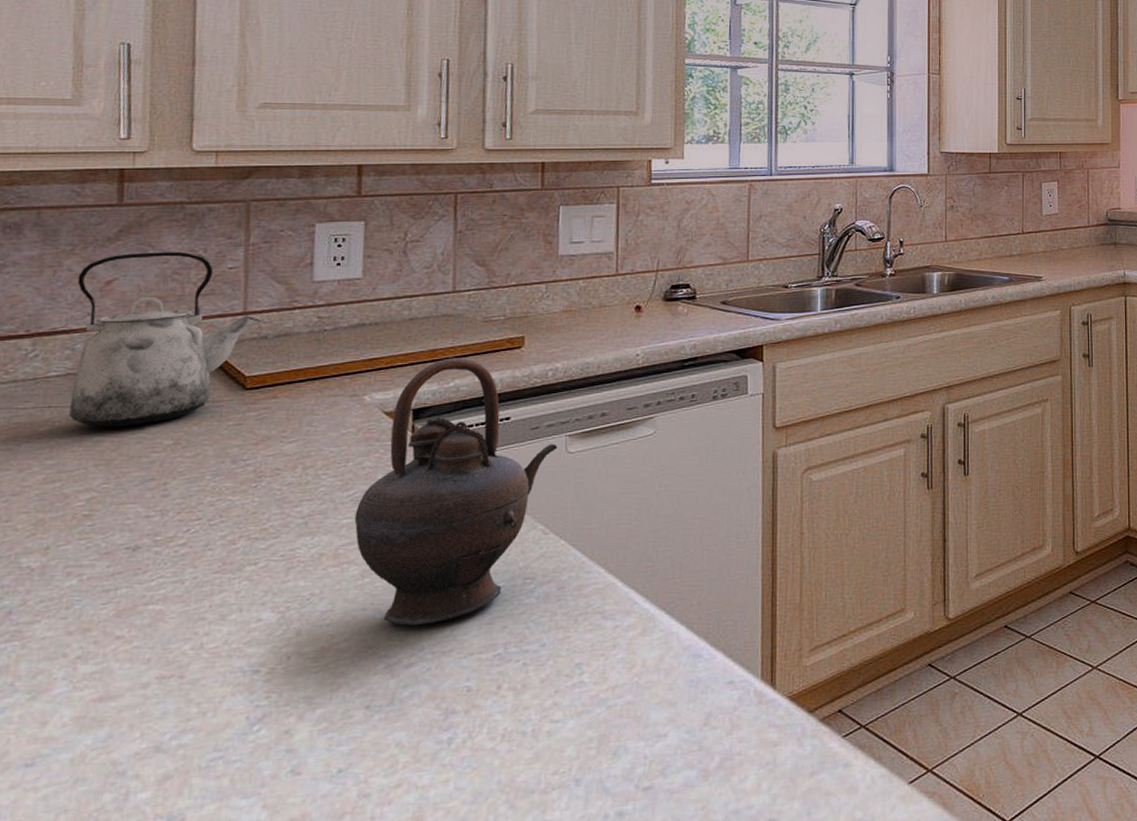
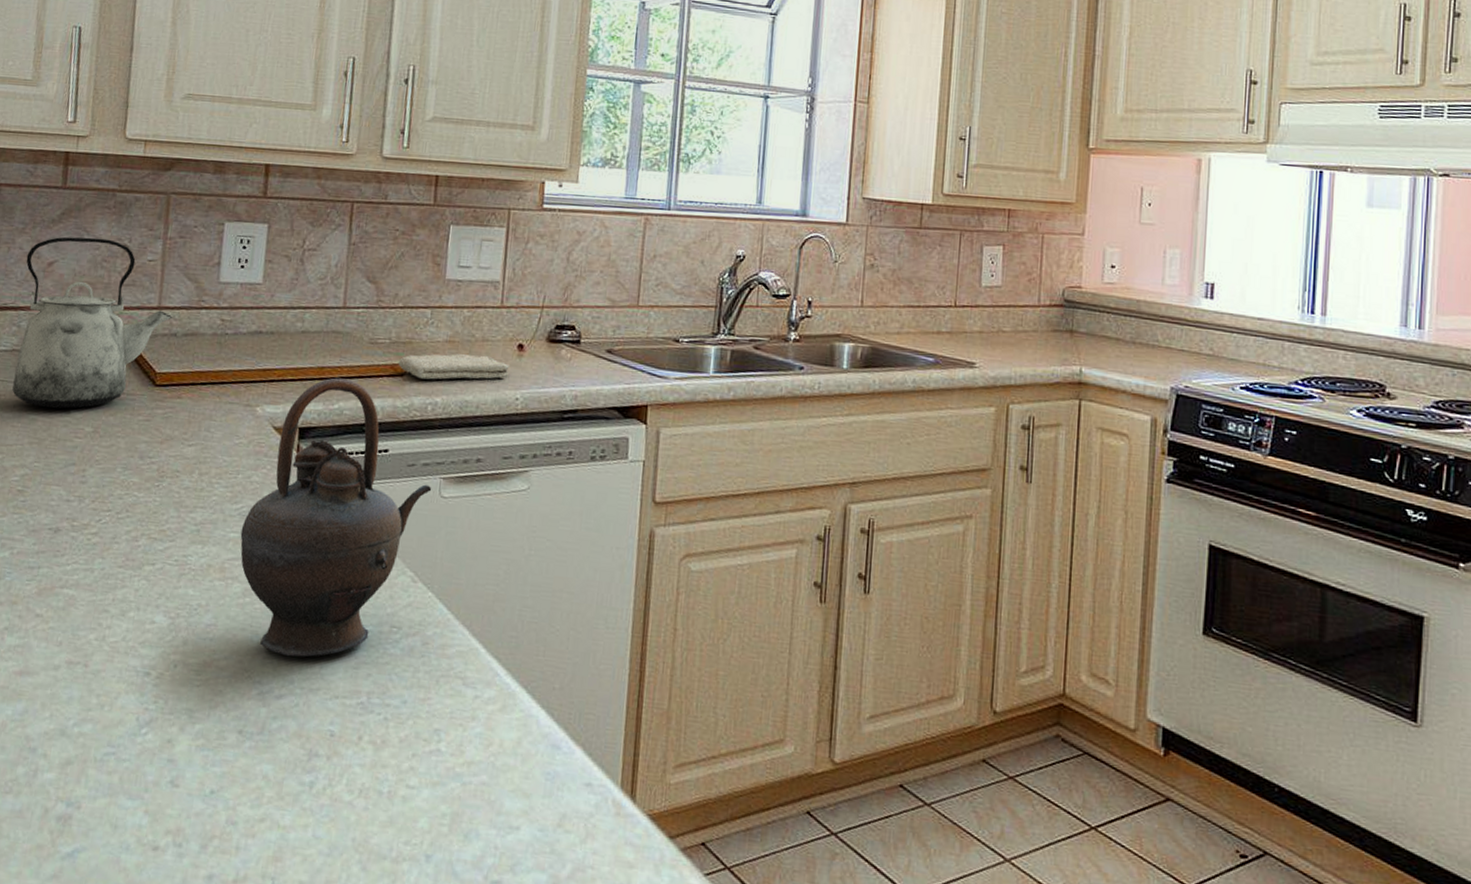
washcloth: none [514,320,628,348] -> present [398,353,510,380]

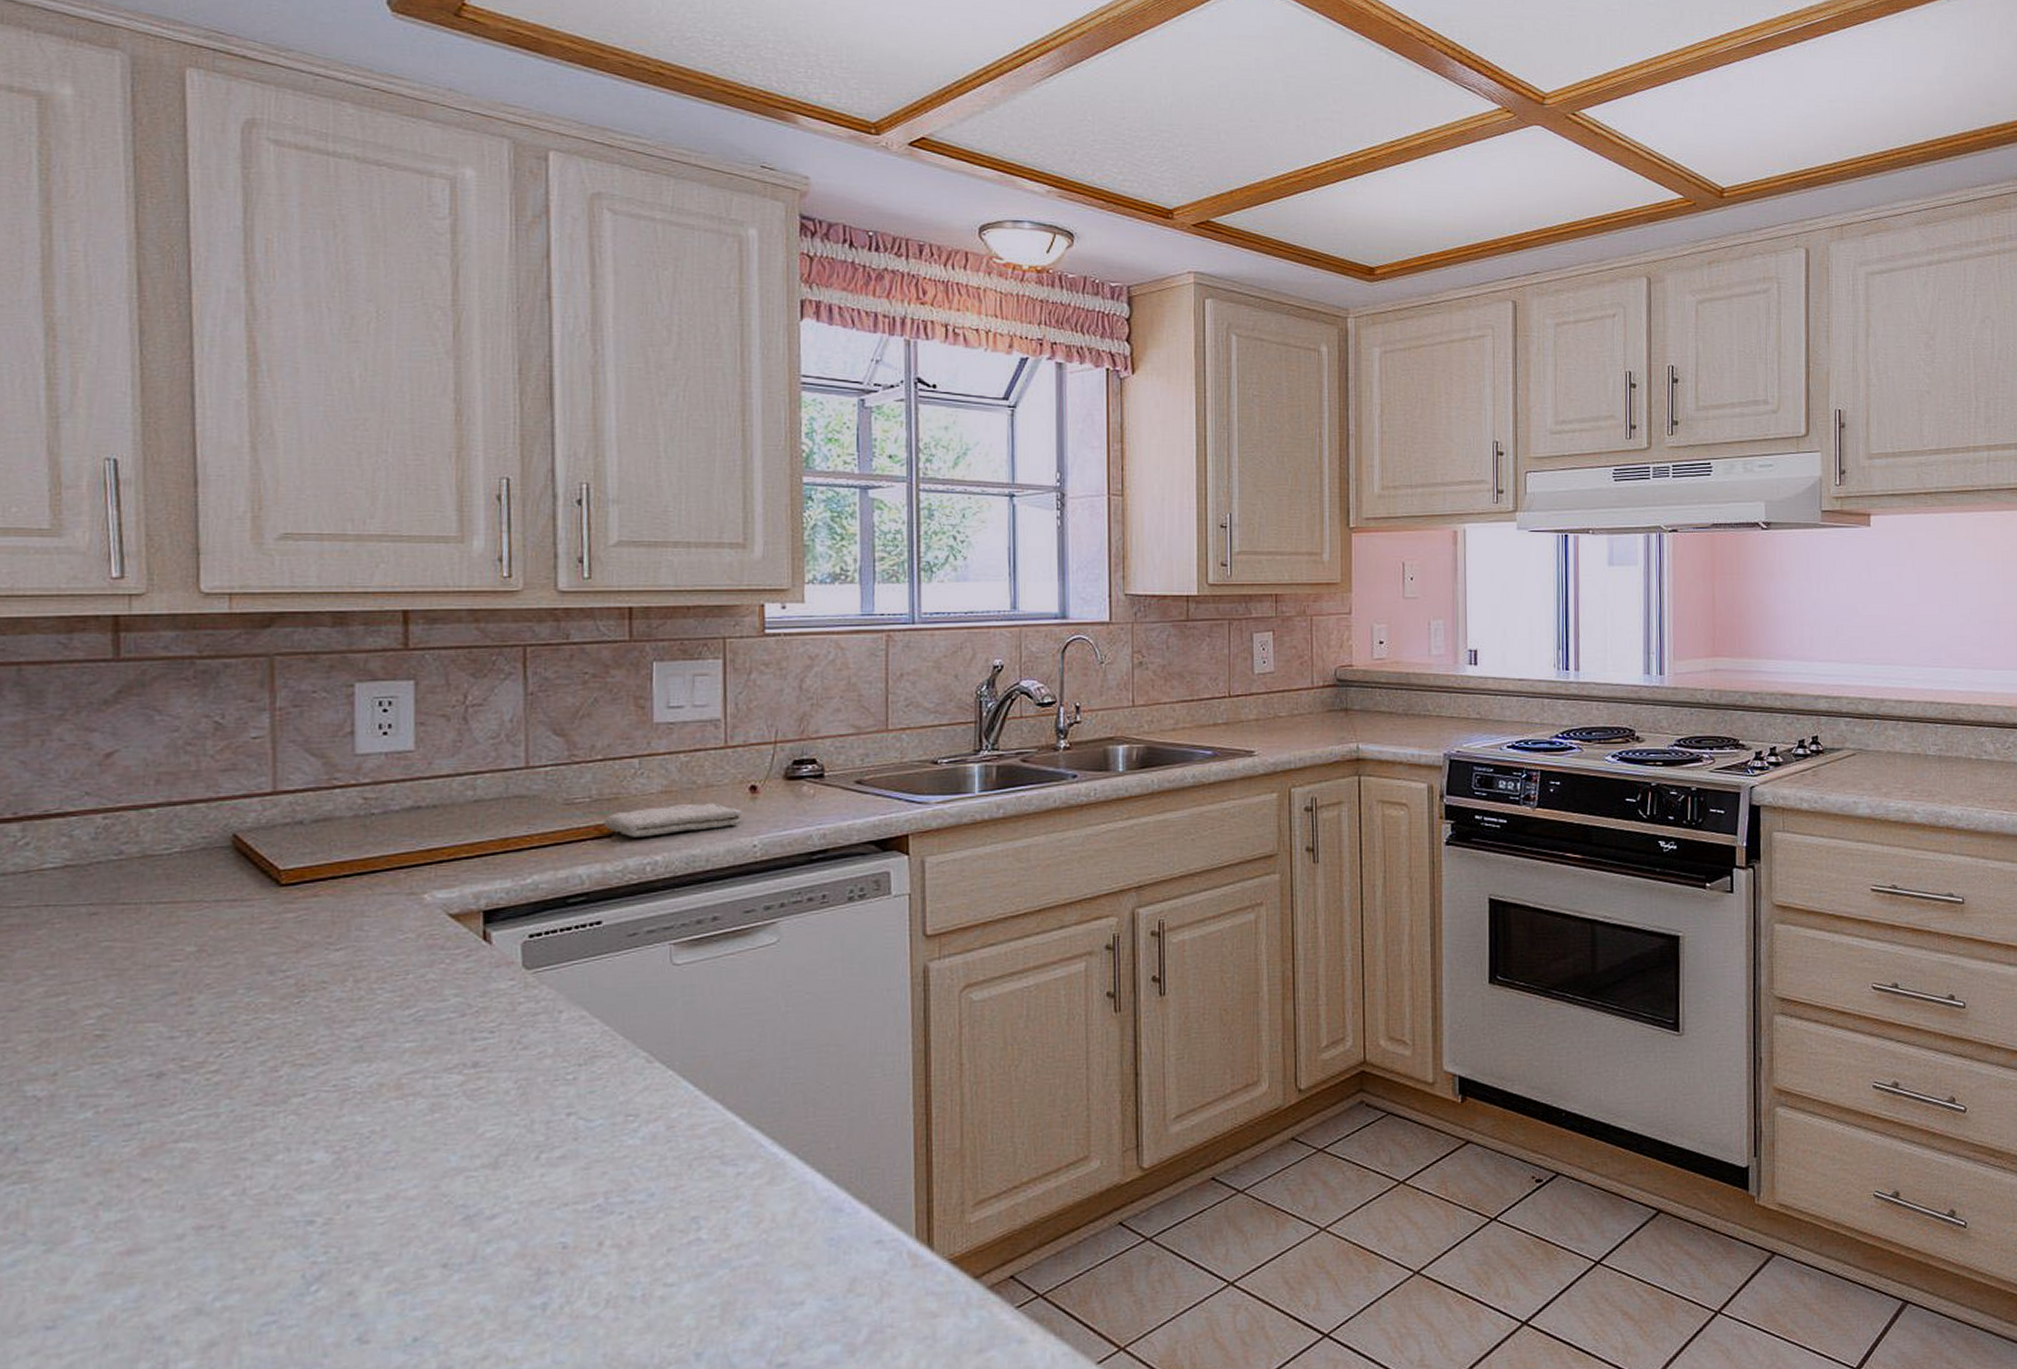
kettle: present [12,236,173,409] -> none [71,717,295,930]
teapot: present [240,377,432,658] -> none [419,848,661,1171]

